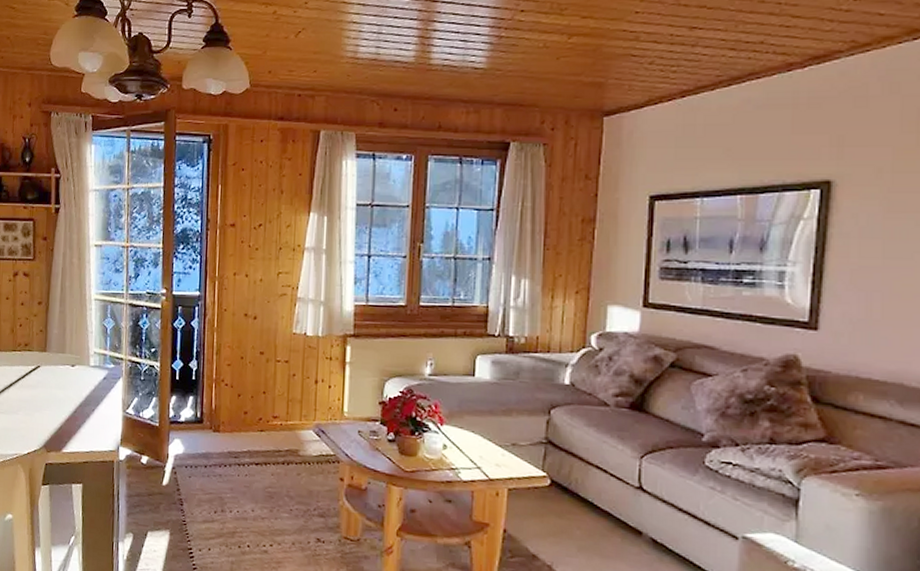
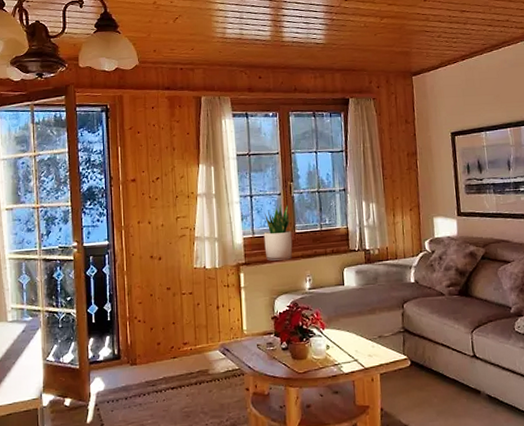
planter: none [379,269,417,338] -> present [263,204,293,262]

